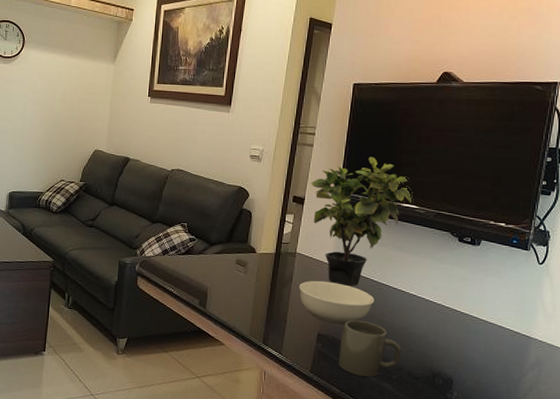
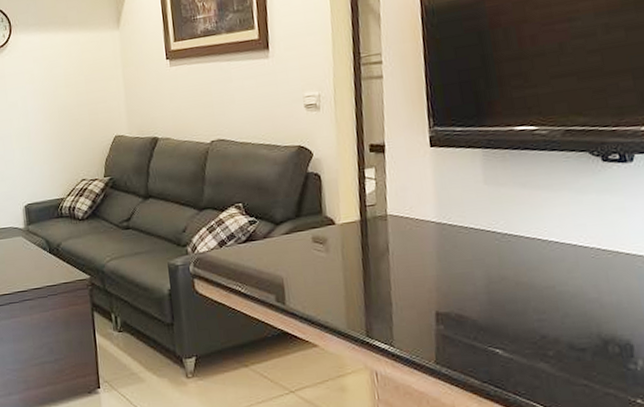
bowl: present [299,280,375,326] -> none [399,243,503,299]
potted plant: present [310,156,414,287] -> none [388,75,530,247]
mug: present [338,320,402,377] -> none [467,286,554,359]

